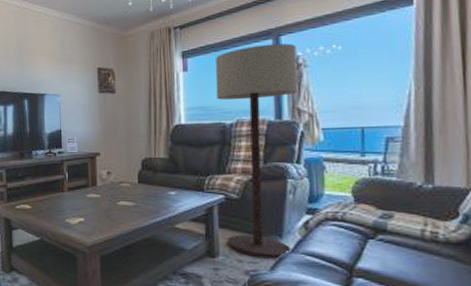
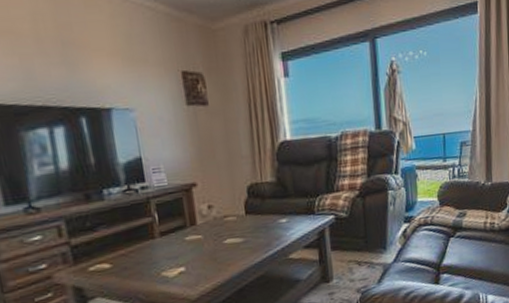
floor lamp: present [215,43,298,259] -> none [317,46,394,274]

